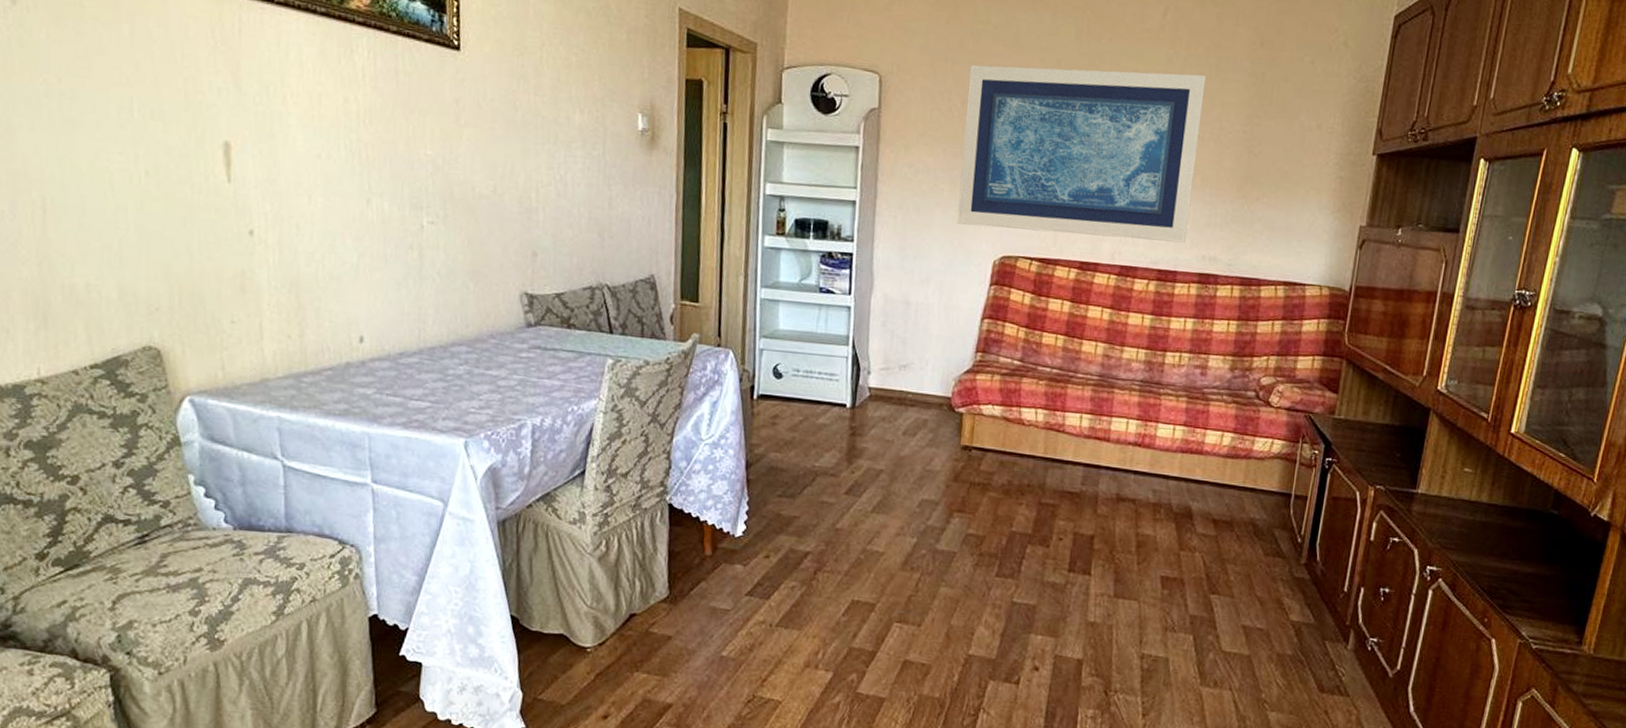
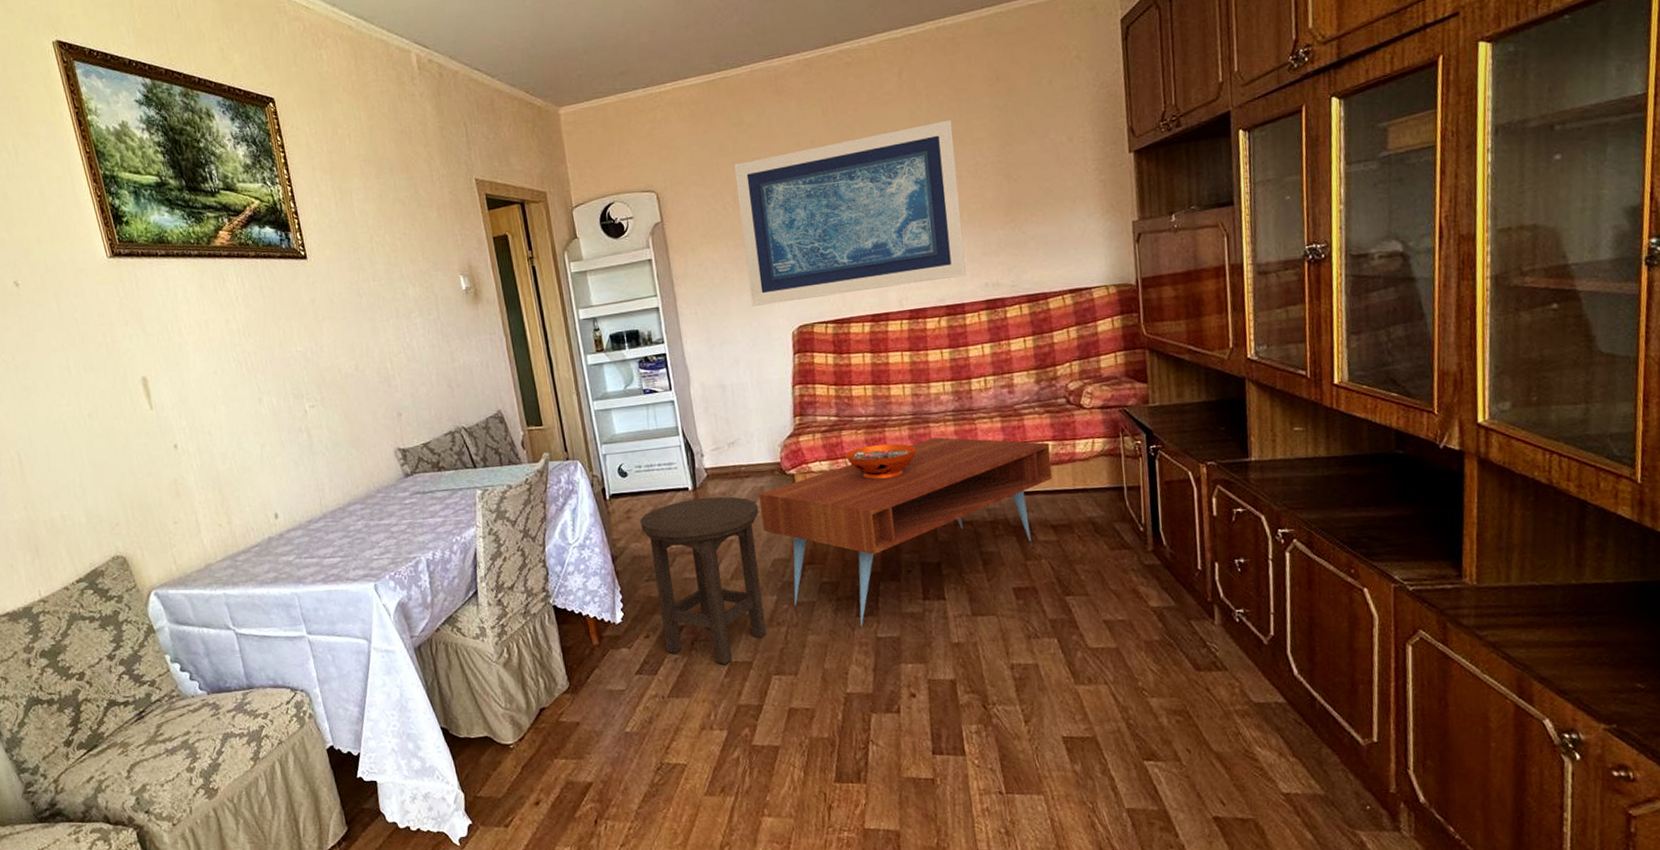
stool: none [785,417,918,601] -> present [640,496,767,664]
coffee table: none [918,404,1229,588] -> present [758,437,1053,627]
decorative bowl: none [1021,399,1096,438] -> present [845,443,917,479]

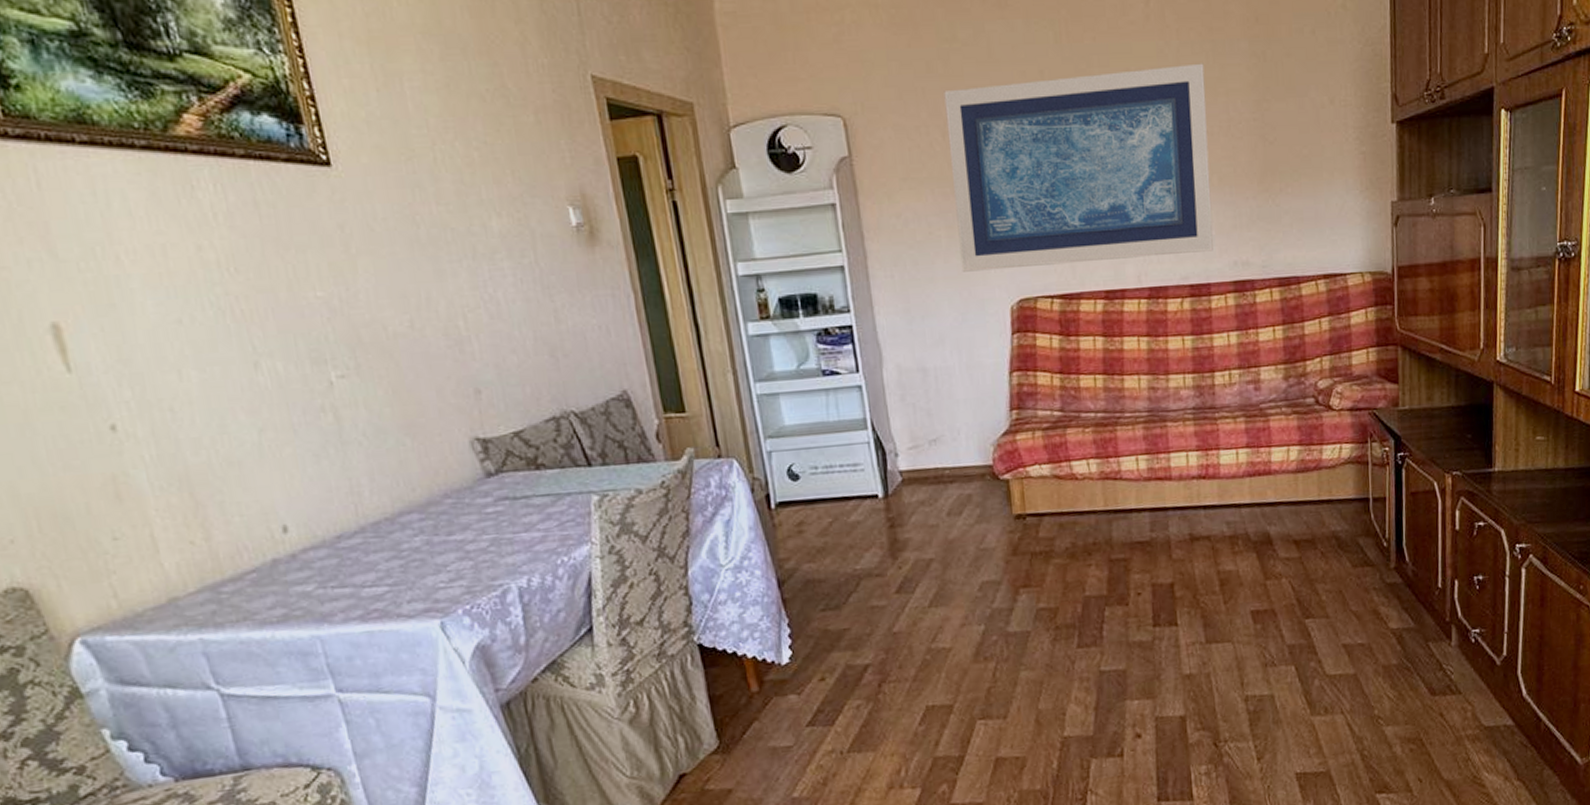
stool: present [640,496,767,664] -> none [816,506,972,710]
coffee table: present [758,437,1053,627] -> none [965,438,1297,660]
decorative bowl: present [845,443,917,479] -> none [1070,445,1152,487]

